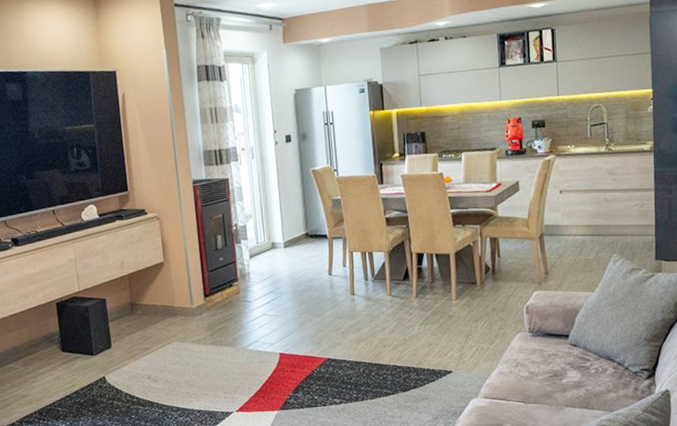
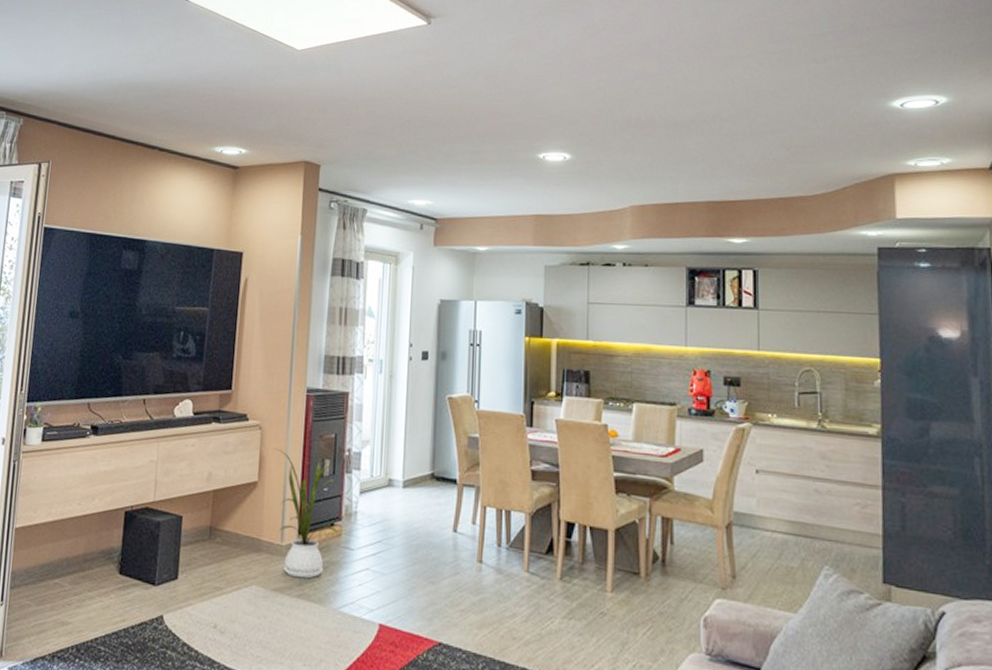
house plant: none [173,233,238,331] -> present [274,448,340,579]

